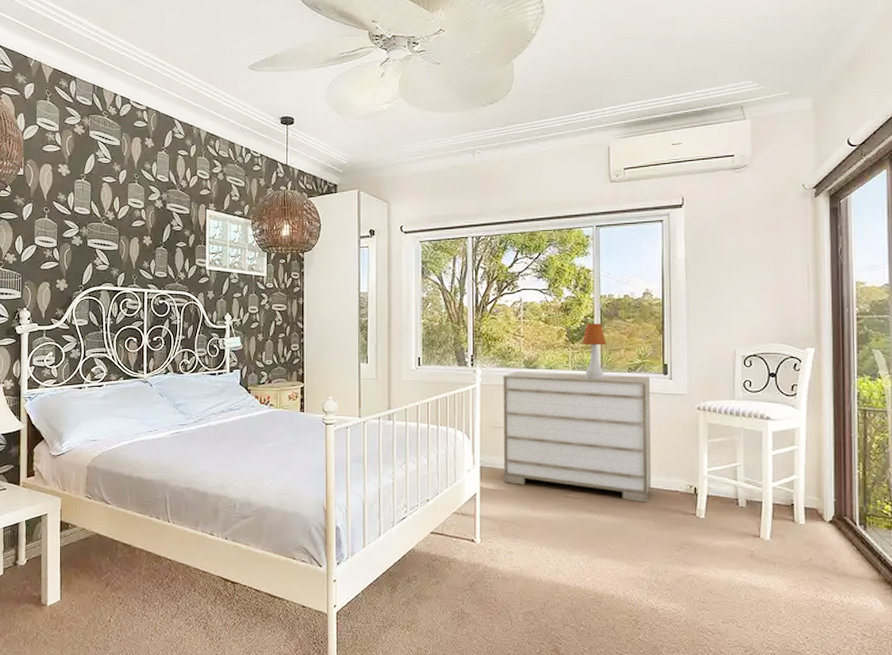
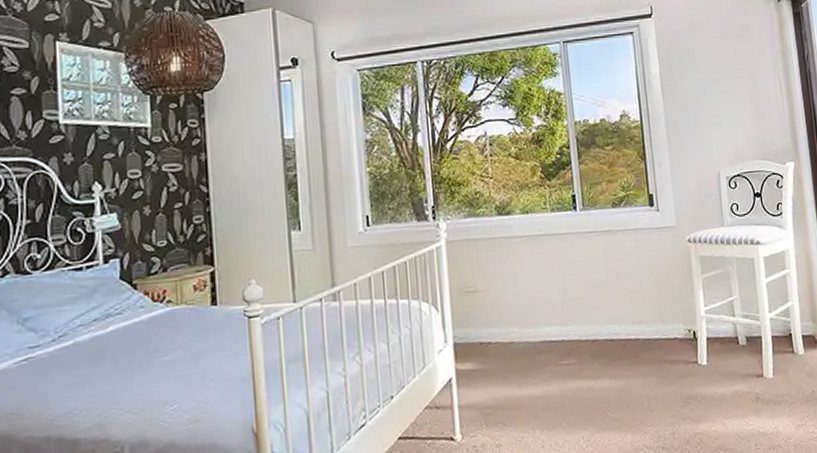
dresser: present [503,371,652,503] -> none [472,210,649,360]
table lamp: present [582,323,607,380] -> none [559,153,587,222]

